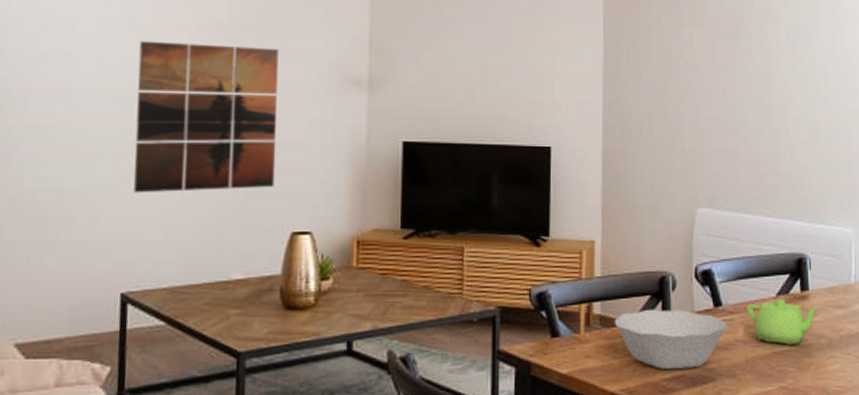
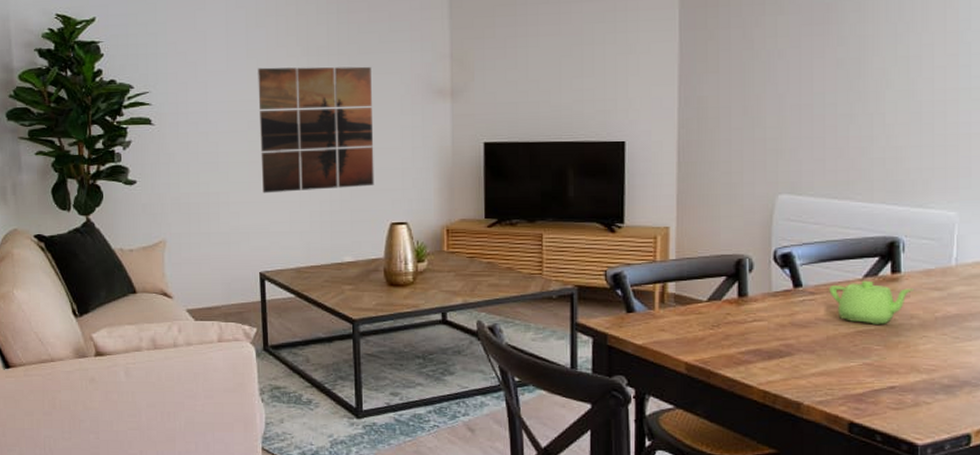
bowl: present [614,309,727,369] -> none [688,289,807,343]

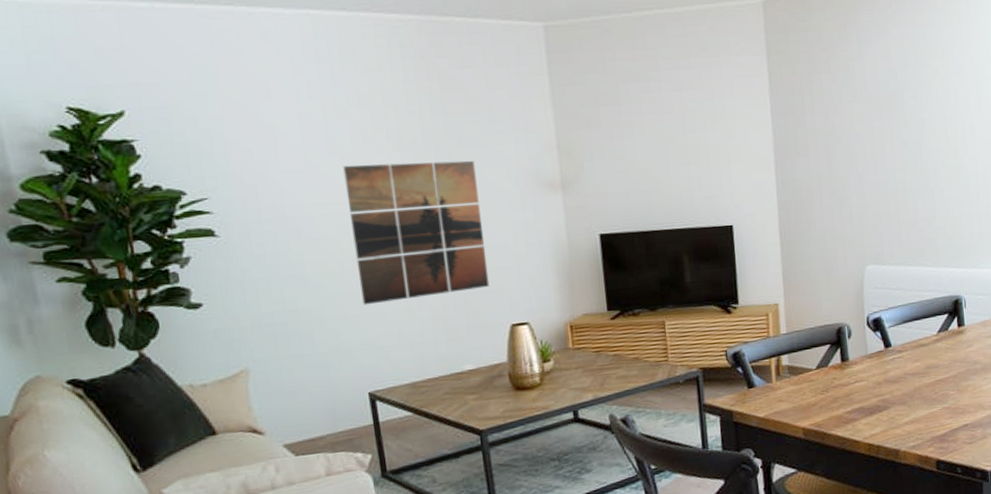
teapot: present [829,280,913,324] -> none [912,335,975,373]

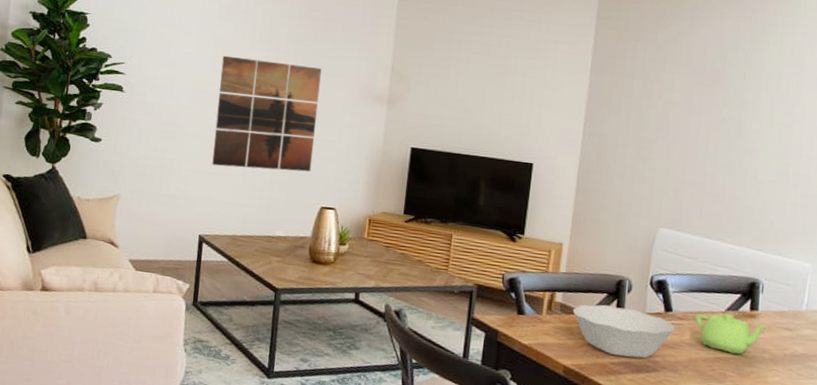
bowl: none [800,353,897,404] -> present [572,304,675,358]
teapot: none [912,335,975,373] -> present [695,313,768,355]

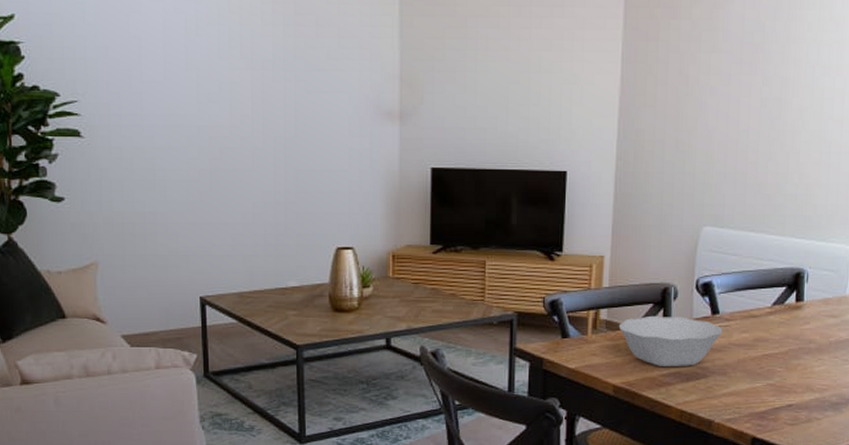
wall art: present [212,55,322,172] -> none [198,80,320,215]
teapot: present [695,313,768,355] -> none [742,308,813,348]

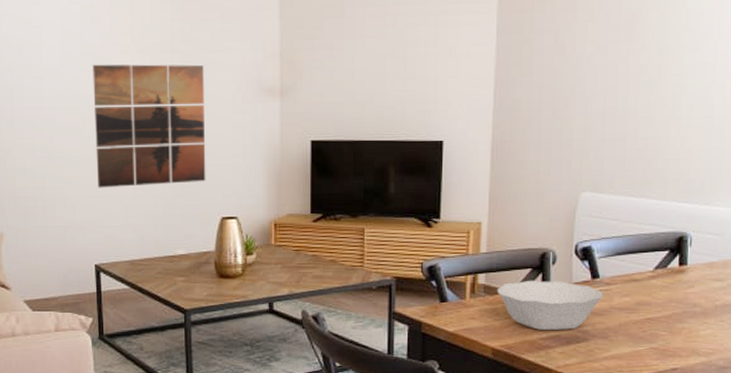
wall art: none [198,80,320,215] -> present [93,64,206,188]

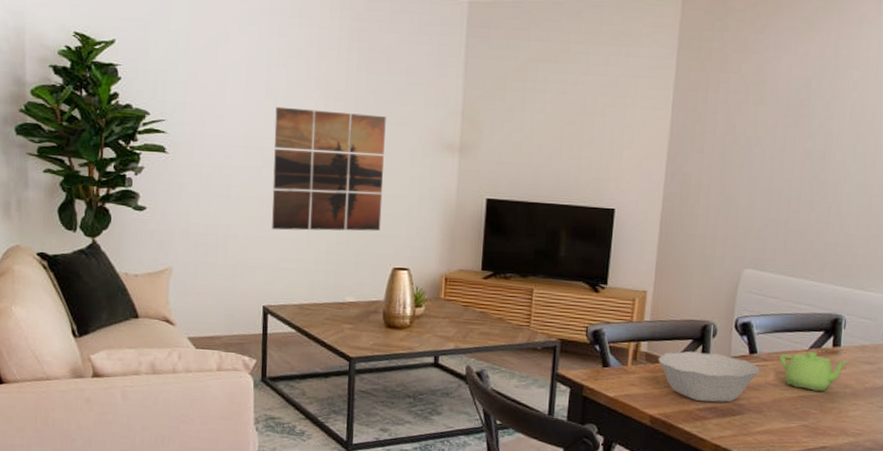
teapot: none [623,272,698,312] -> present [779,351,850,392]

